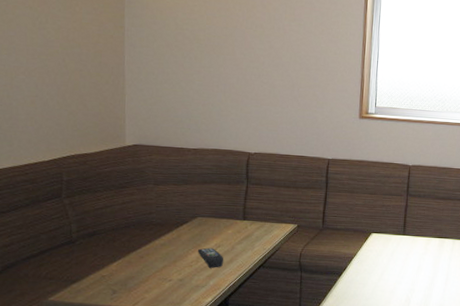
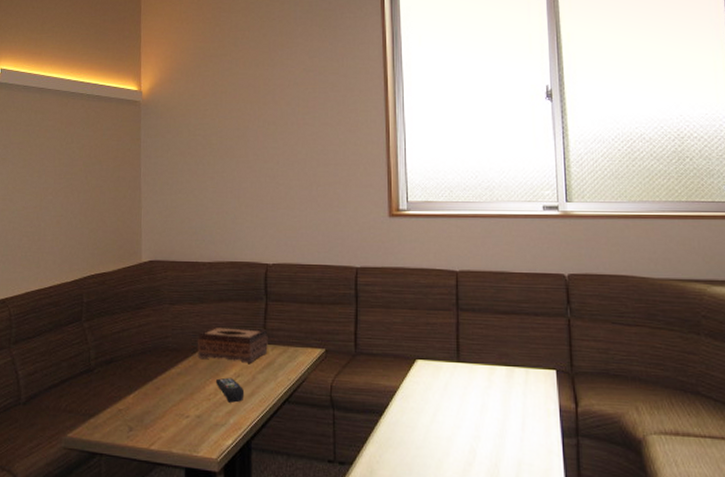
tissue box: none [180,203,247,236] -> present [197,325,268,363]

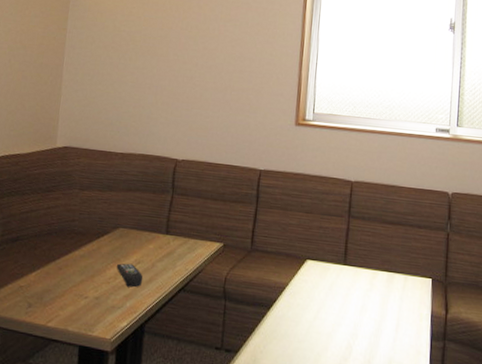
tissue box: present [197,325,268,363] -> none [101,213,171,252]

